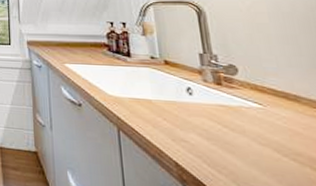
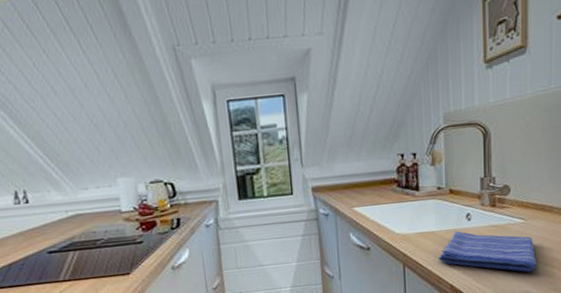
dish towel: none [158,103,290,169] -> present [439,231,537,272]

